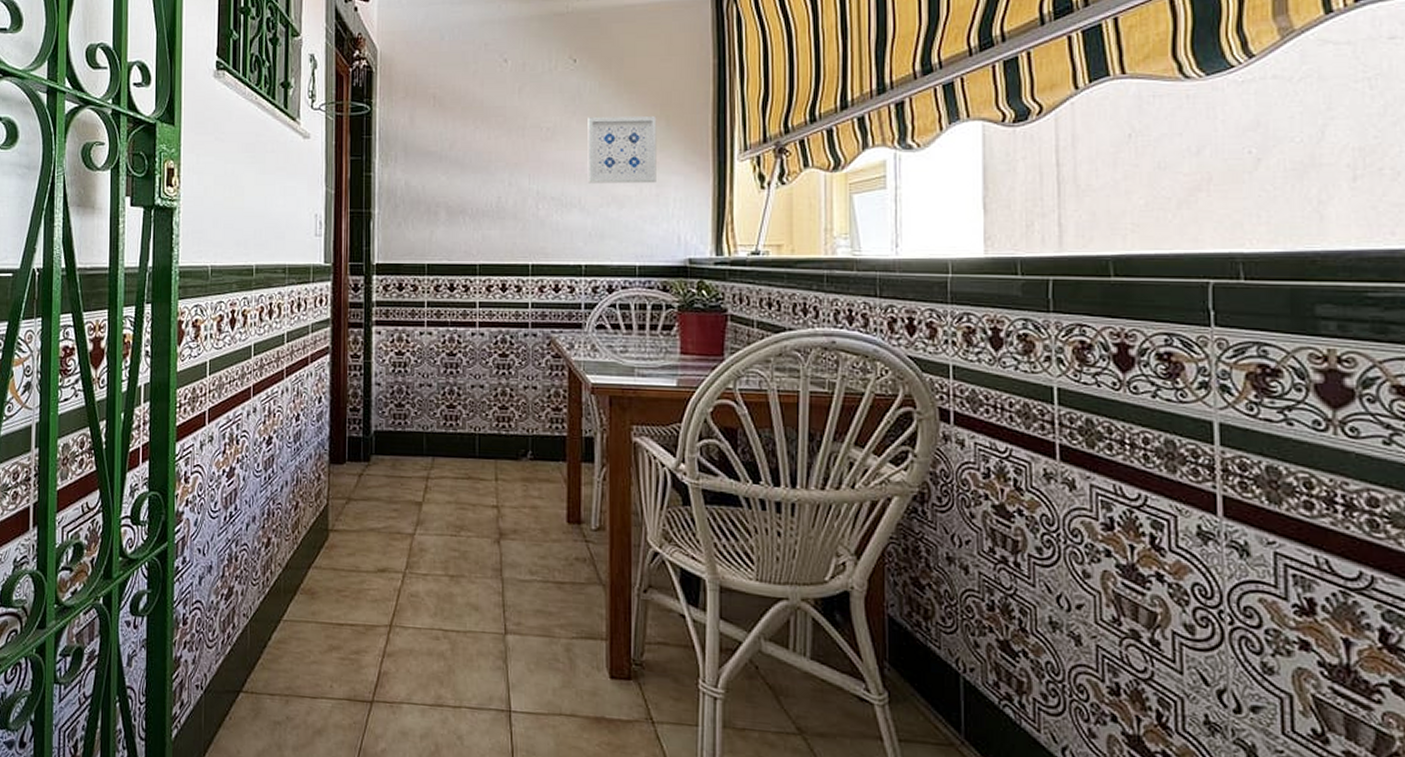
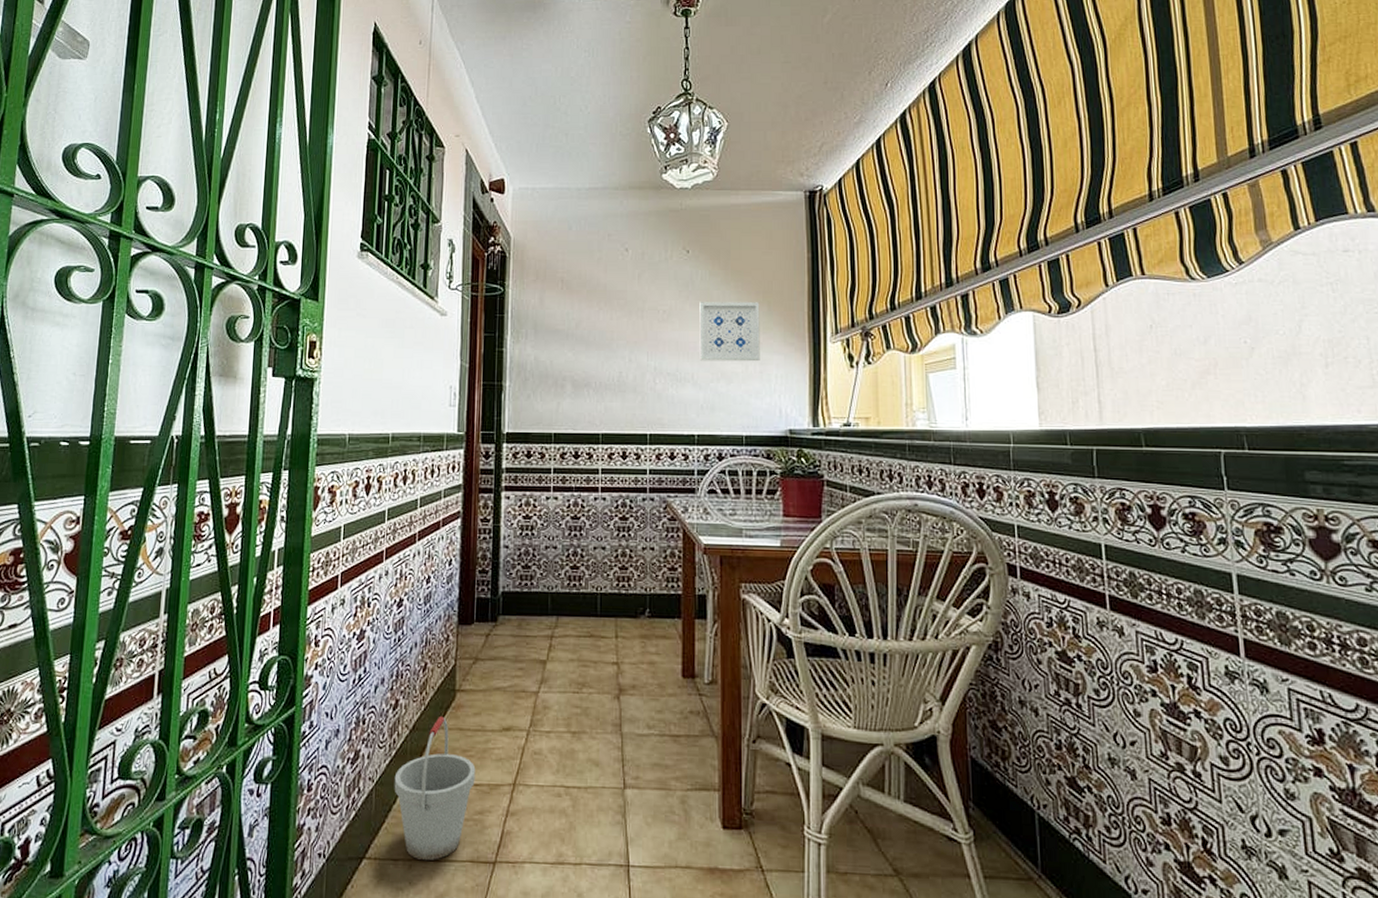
bucket: none [268,555,351,697] -> present [394,715,476,861]

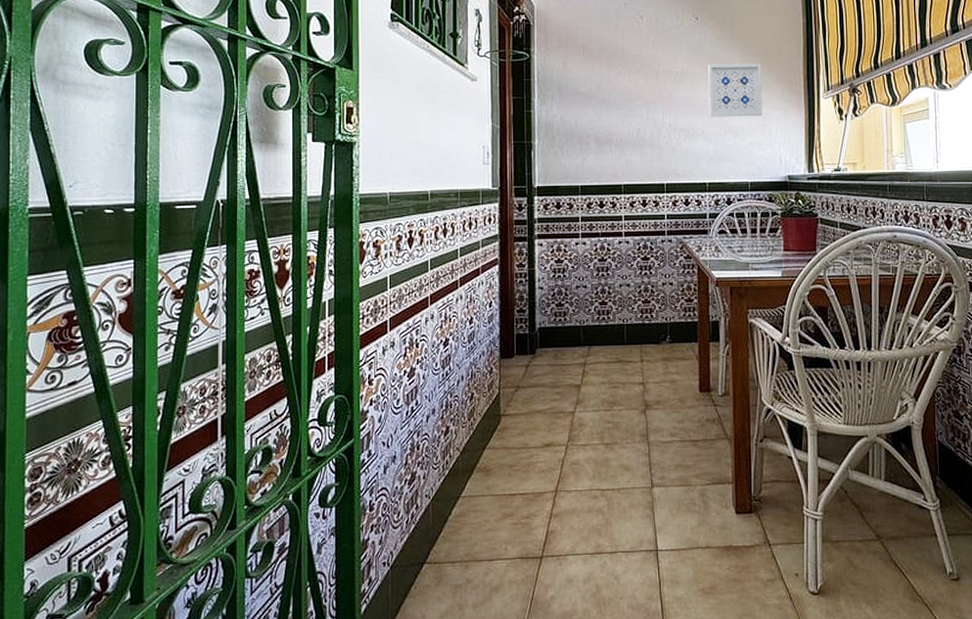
bucket: present [394,715,476,861] -> none [449,438,521,561]

